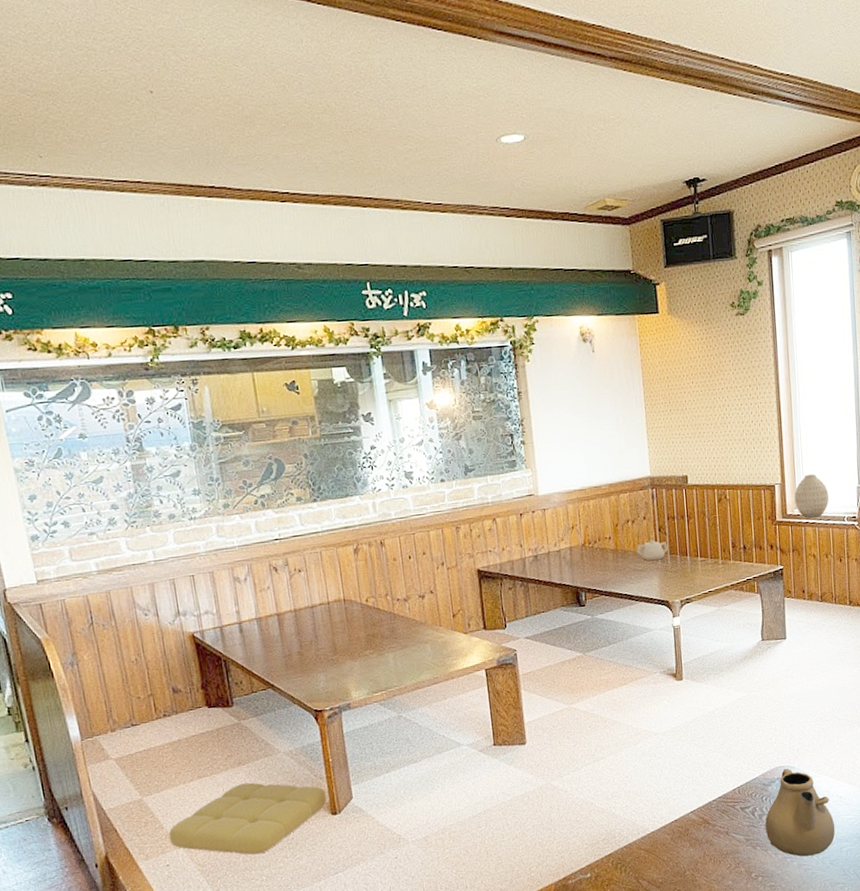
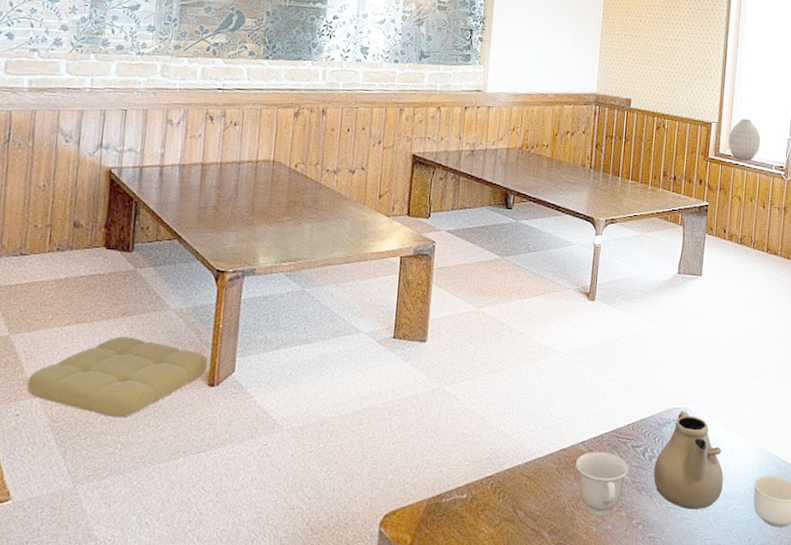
teapot: present [636,539,669,561] -> none [571,155,603,176]
teacup: none [689,817,741,875] -> present [576,452,629,516]

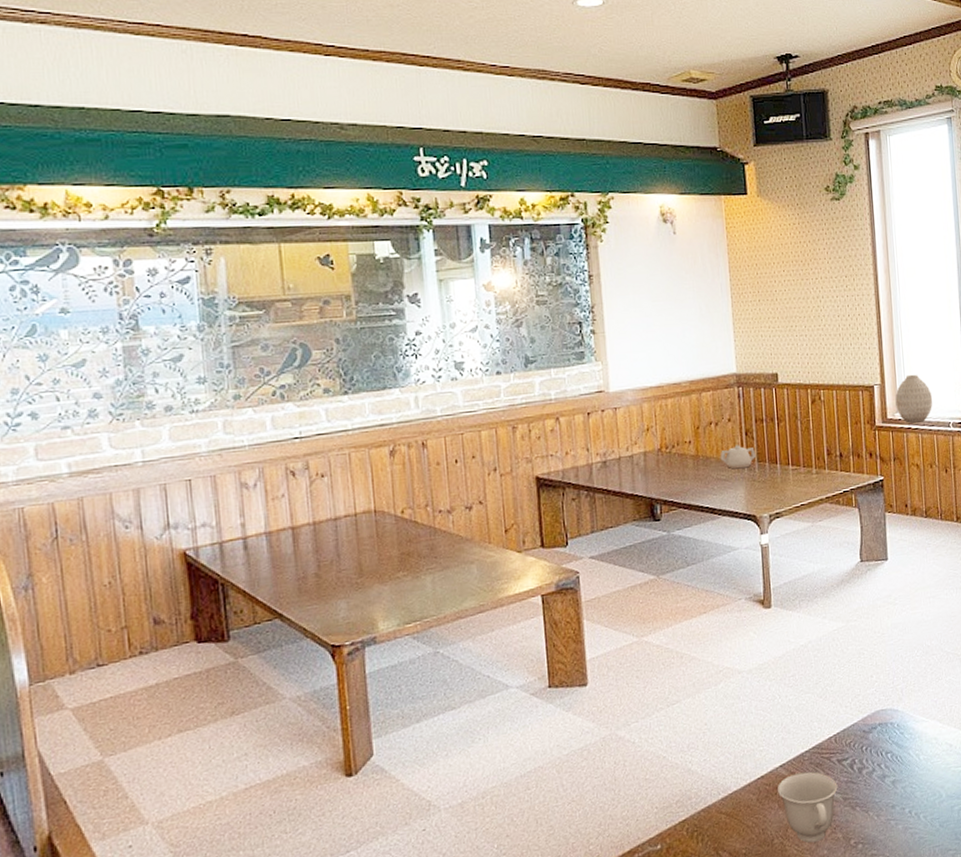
seat cushion: present [26,336,208,418] -> none [134,737,341,831]
teapot: none [571,155,603,176] -> present [720,445,757,470]
teapot: present [654,411,724,510] -> none [866,712,945,819]

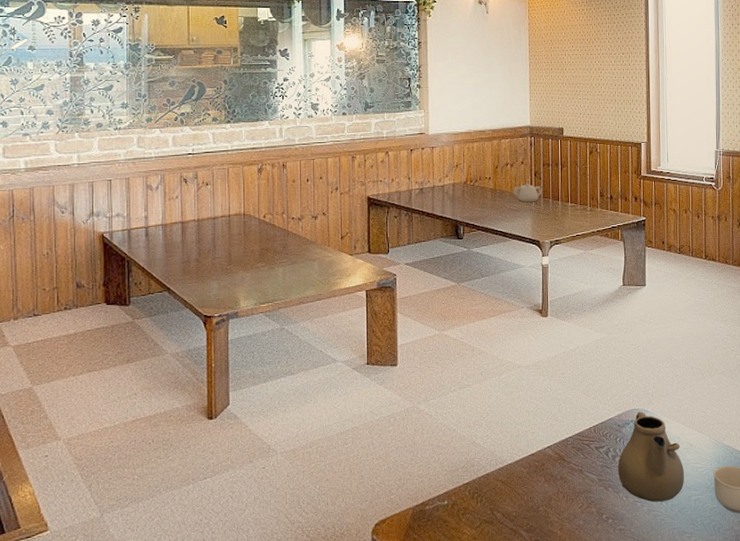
teacup: present [778,771,838,843] -> none [545,454,595,513]
teapot: none [866,712,945,819] -> present [618,412,685,502]
vase: present [895,374,933,424] -> none [658,136,690,176]

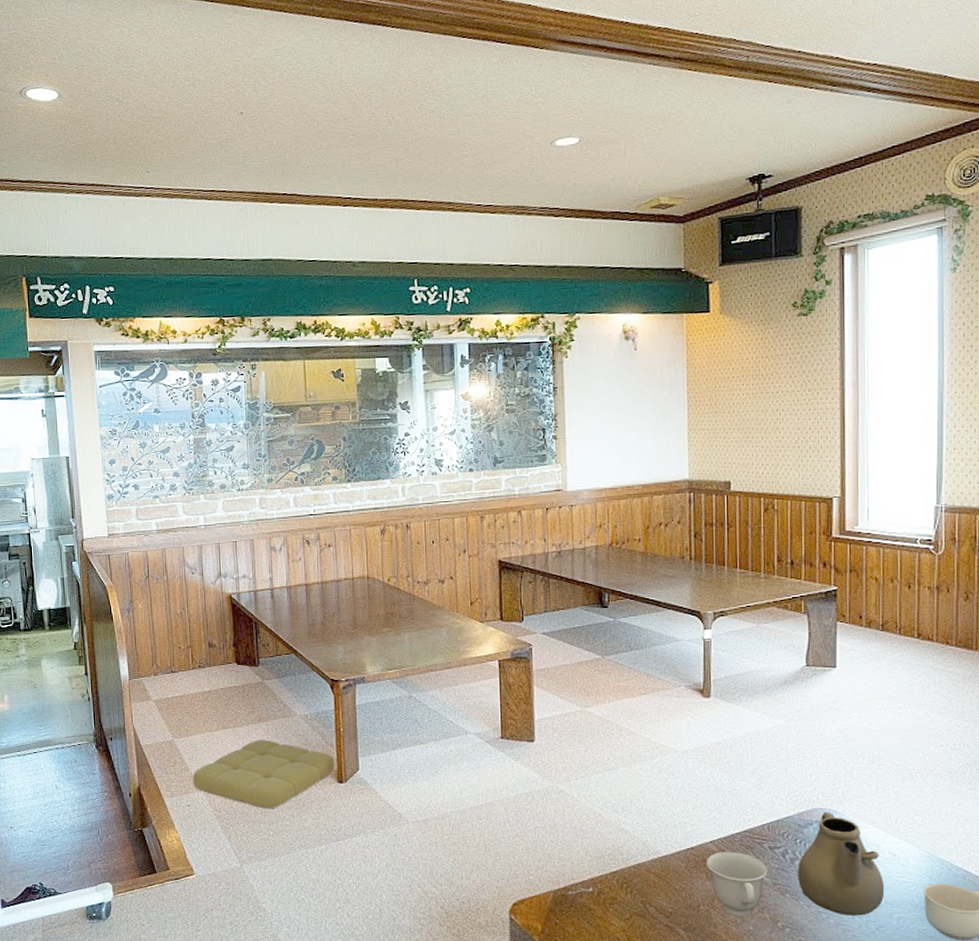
seat cushion: none [51,380,205,453] -> present [192,740,335,809]
teapot: present [513,183,543,203] -> none [668,545,704,568]
teacup: none [545,454,595,513] -> present [707,851,768,917]

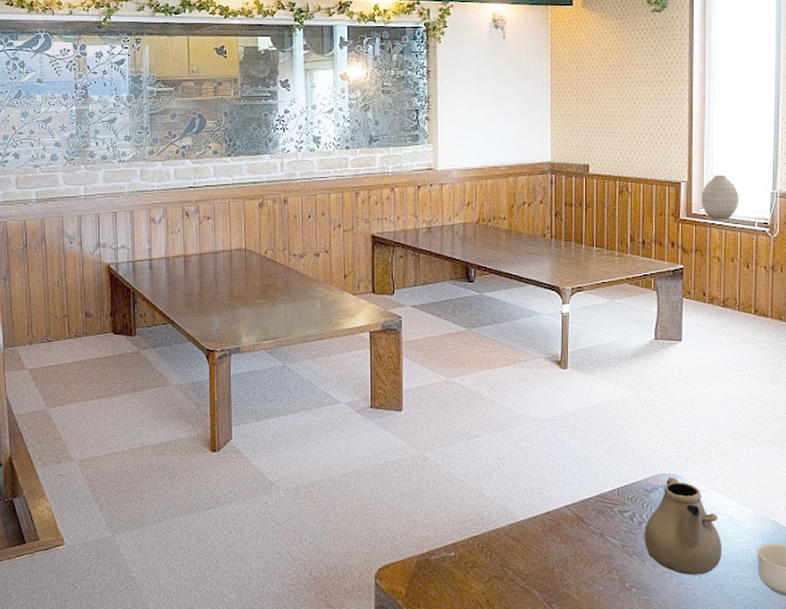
seat cushion: present [192,740,335,809] -> none [65,409,208,478]
teacup: present [707,851,768,917] -> none [561,516,617,578]
vase: none [856,488,899,538] -> present [701,174,739,221]

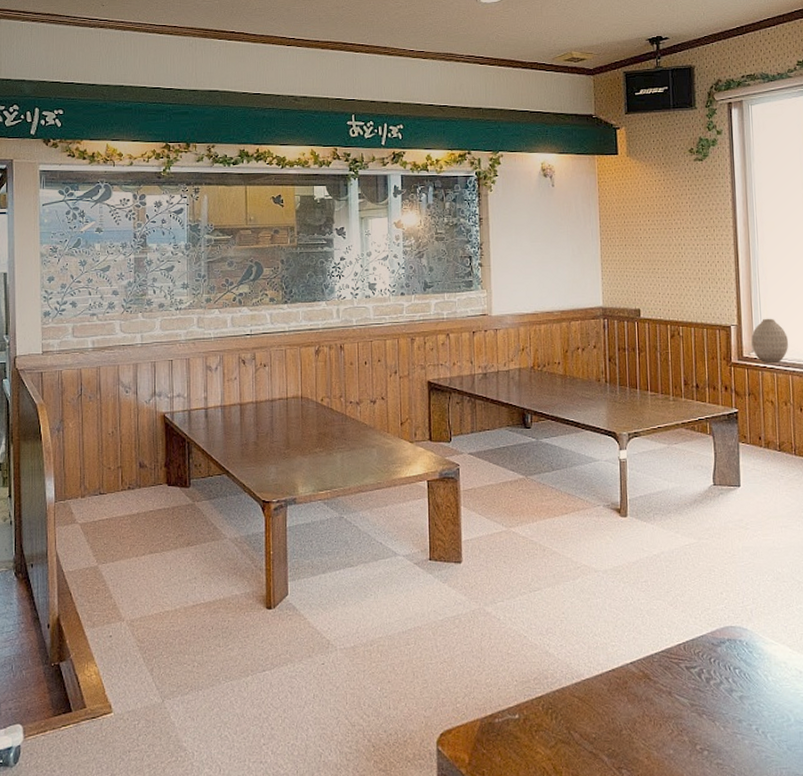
teapot: present [645,477,723,575] -> none [713,630,794,736]

